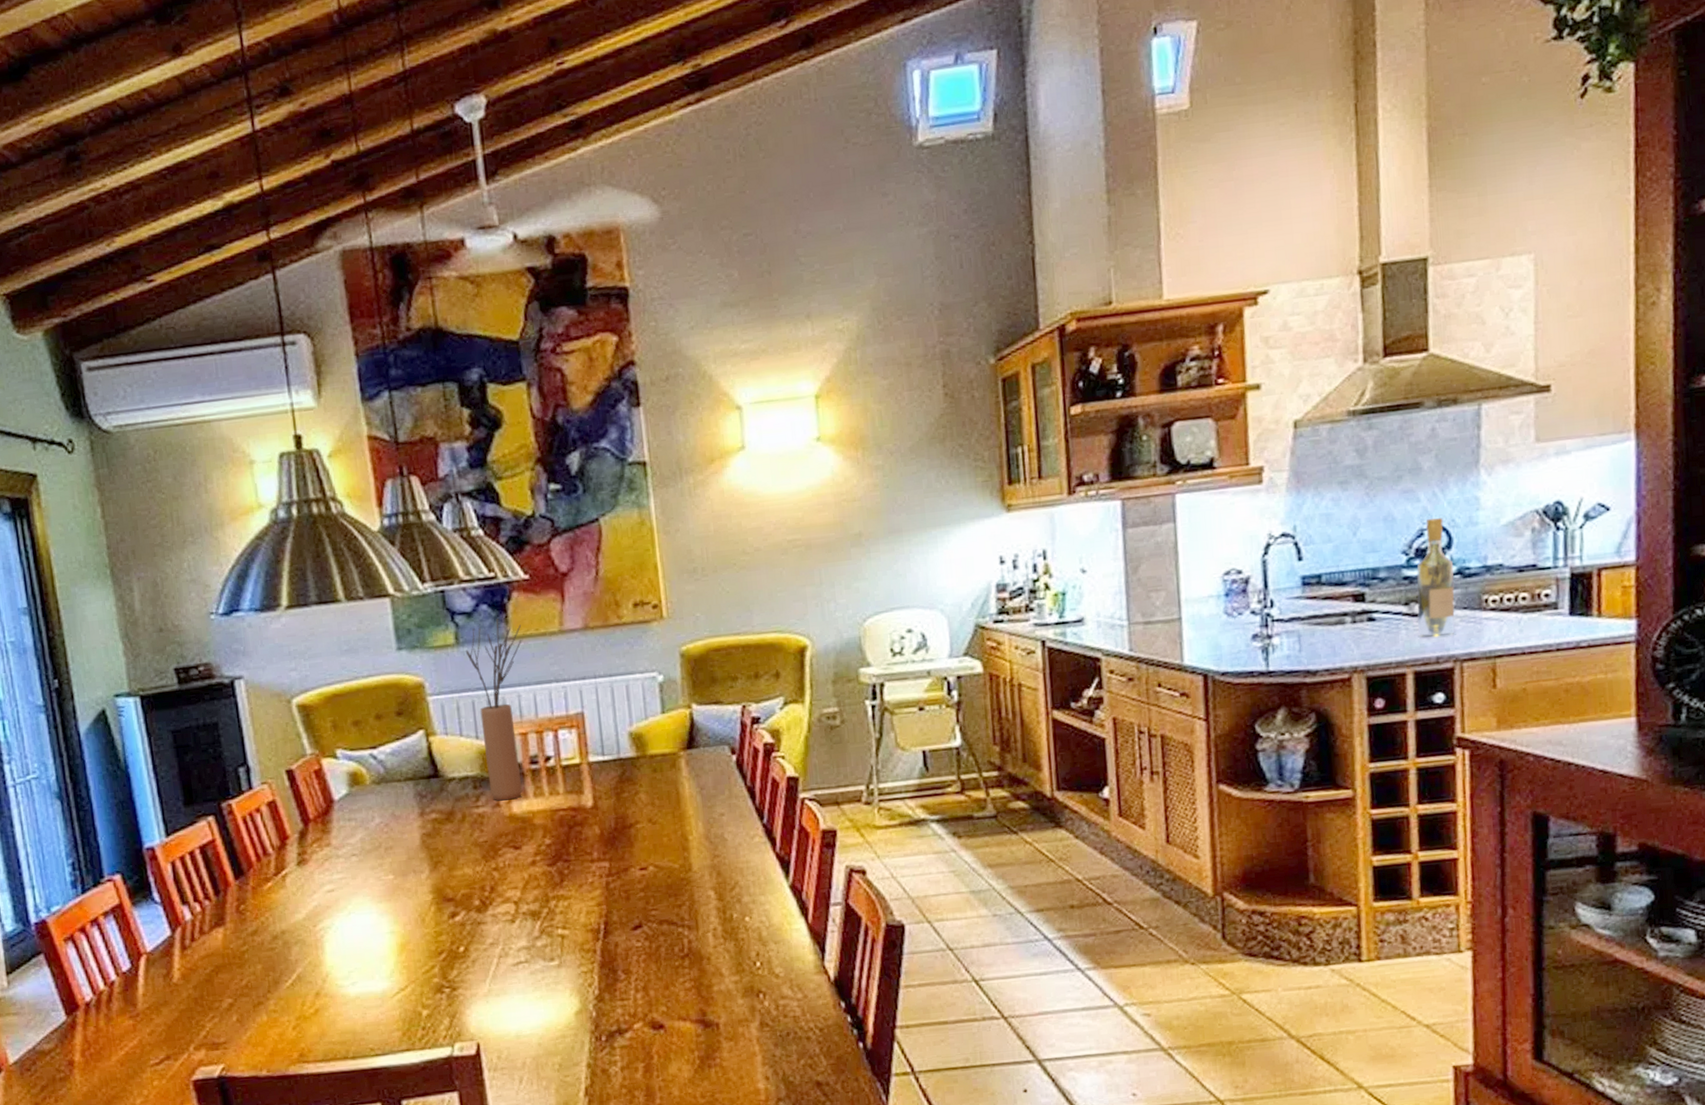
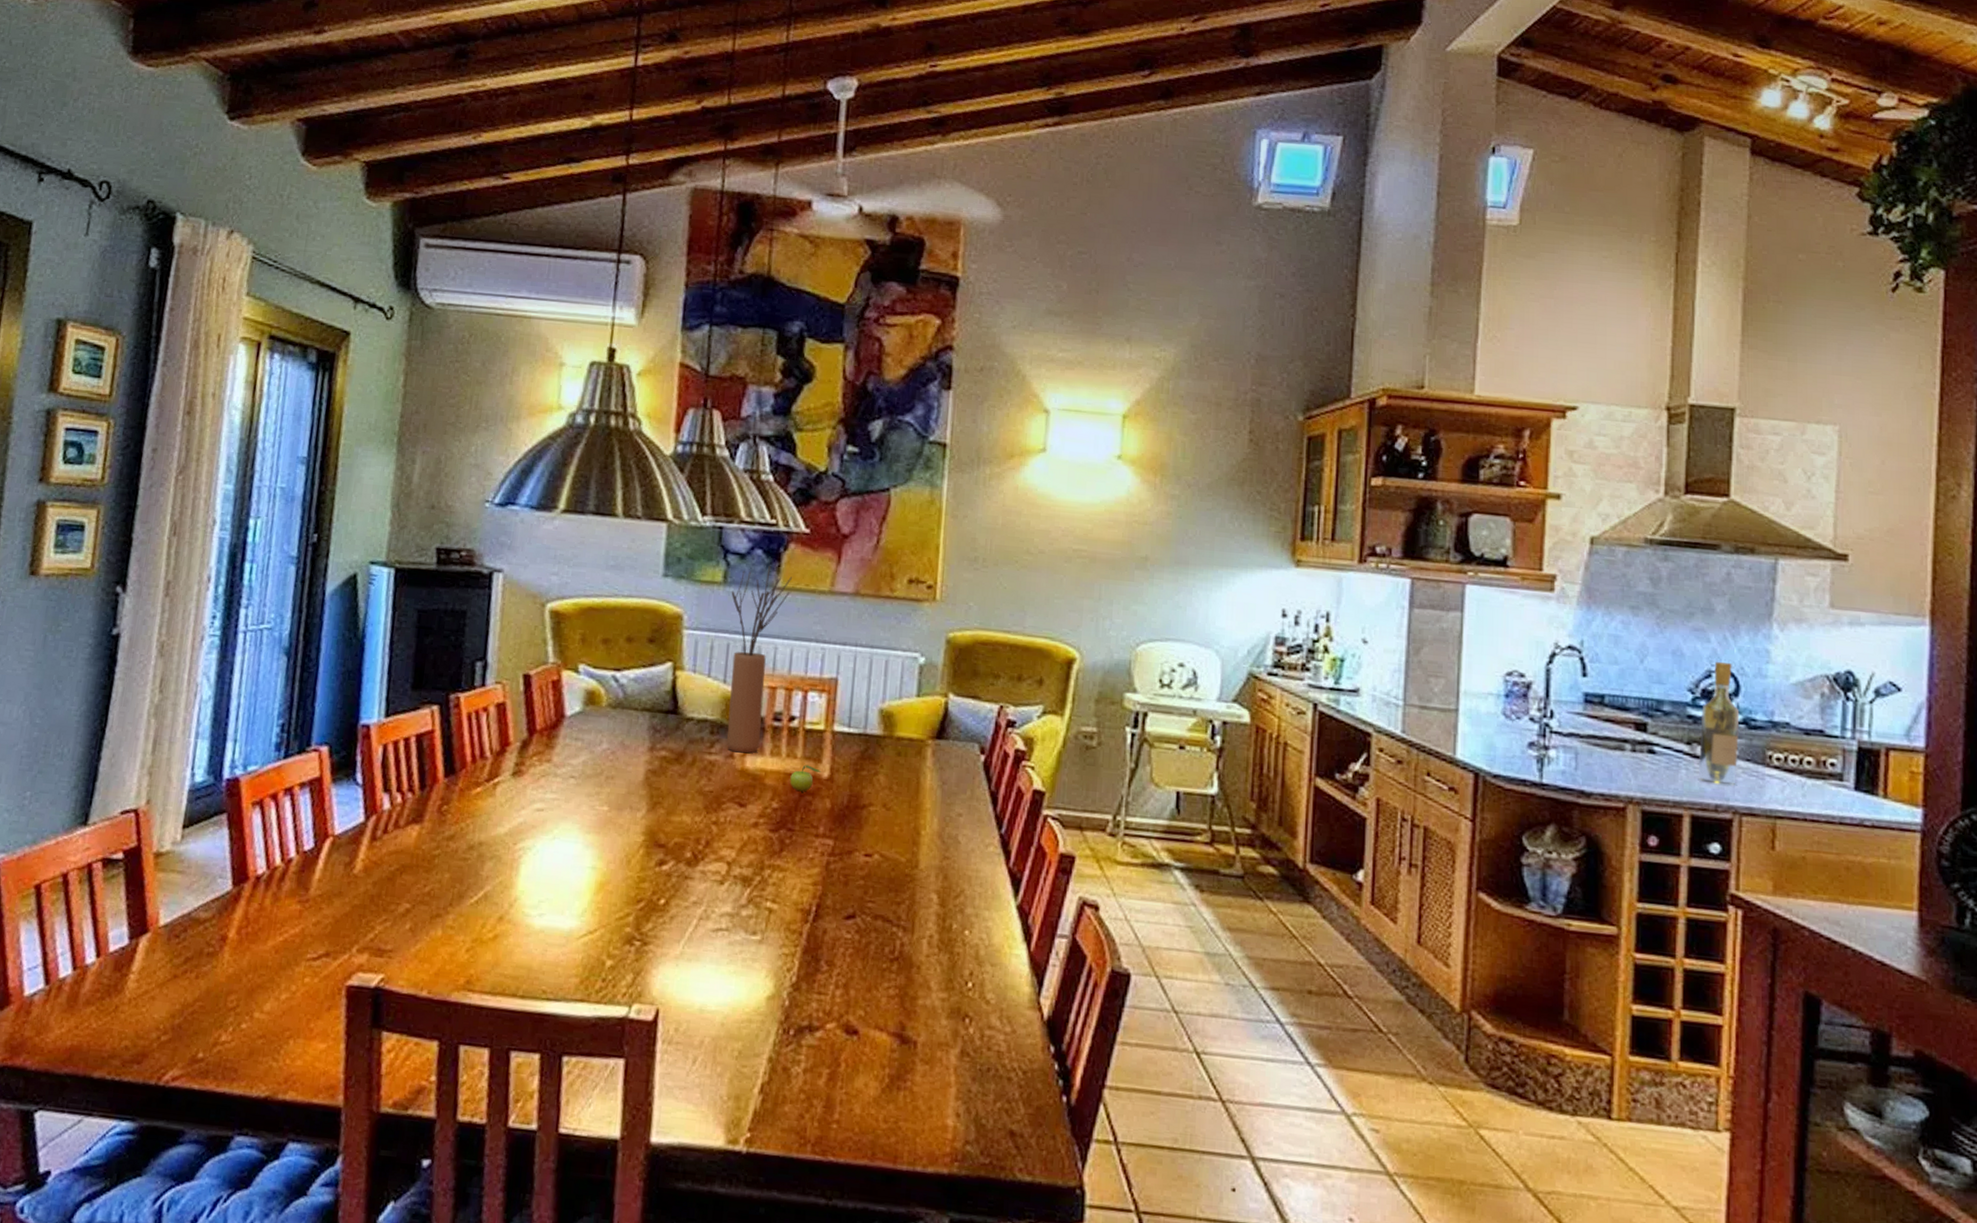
fruit: none [557,798,585,825] -> present [790,764,822,792]

